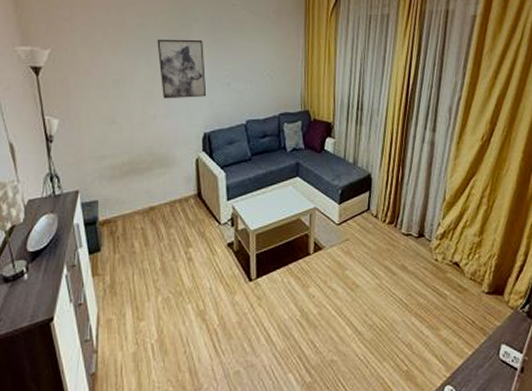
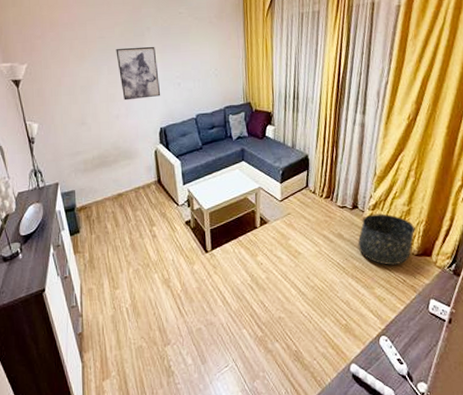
basket: none [423,244,487,304] -> present [357,213,415,266]

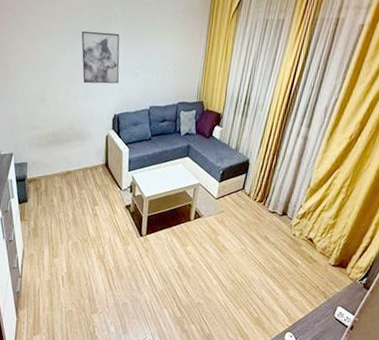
basket: present [357,213,415,266] -> none [280,222,337,272]

